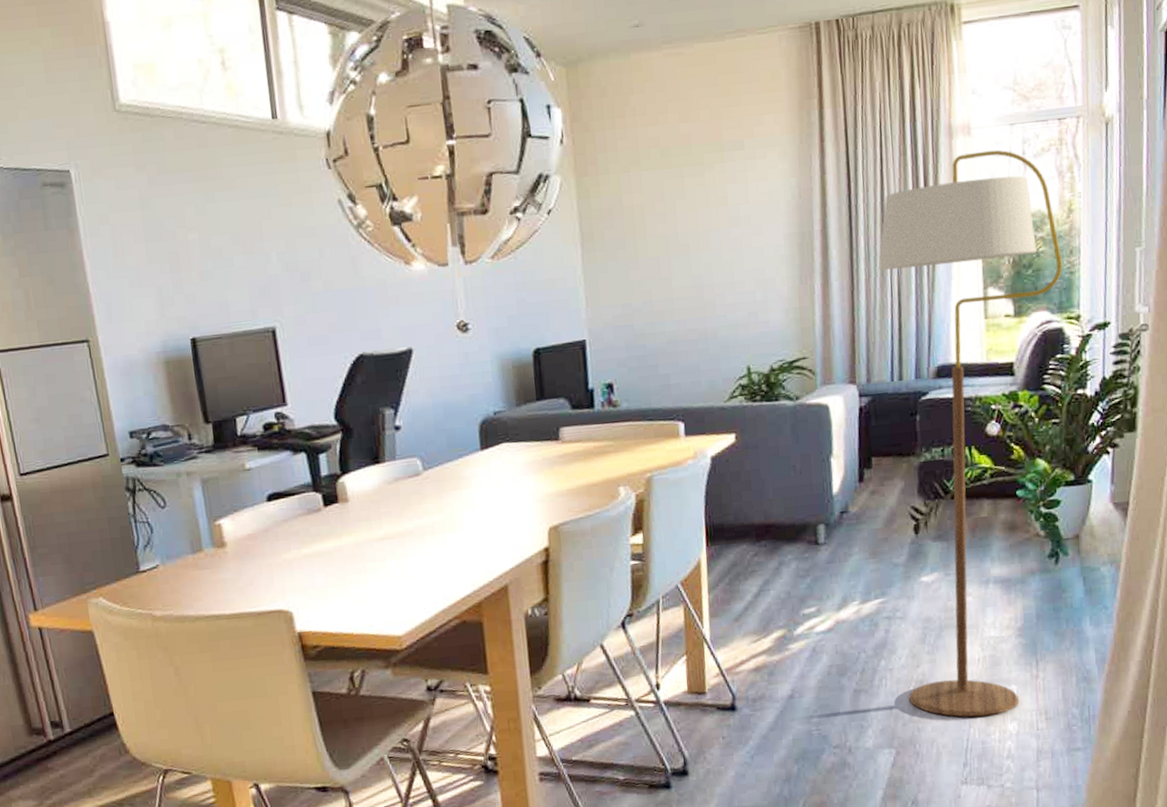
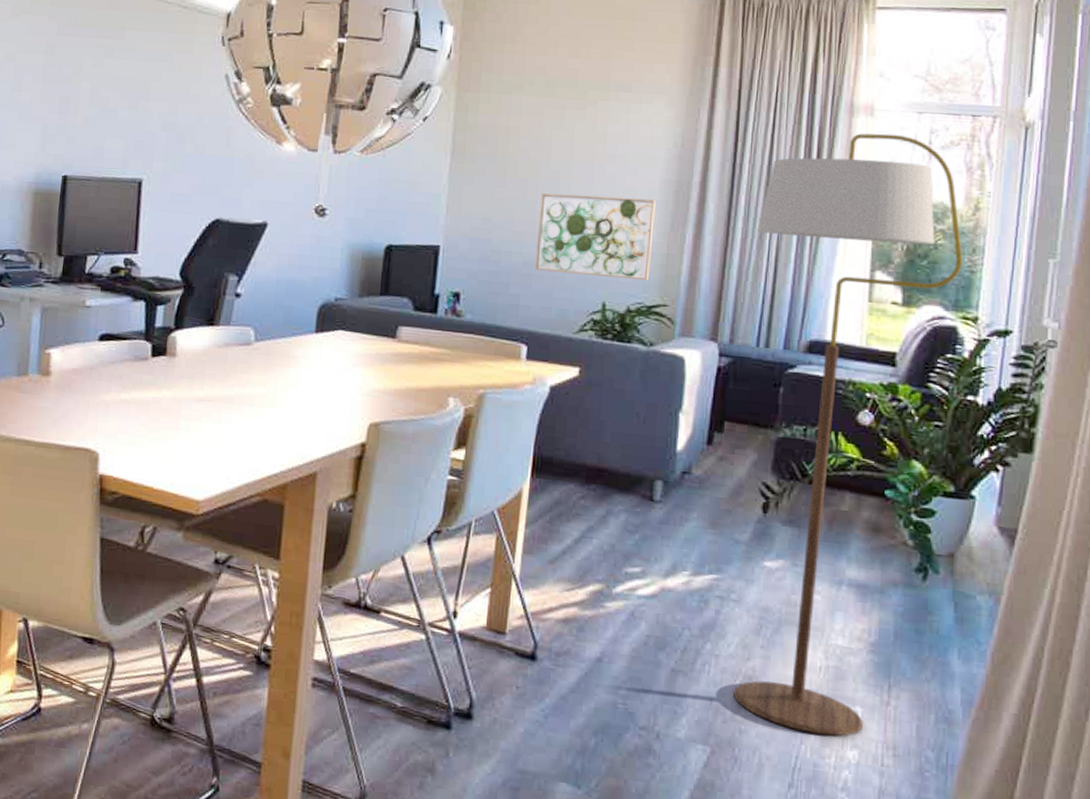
wall art: none [674,255,787,347] -> present [534,193,656,281]

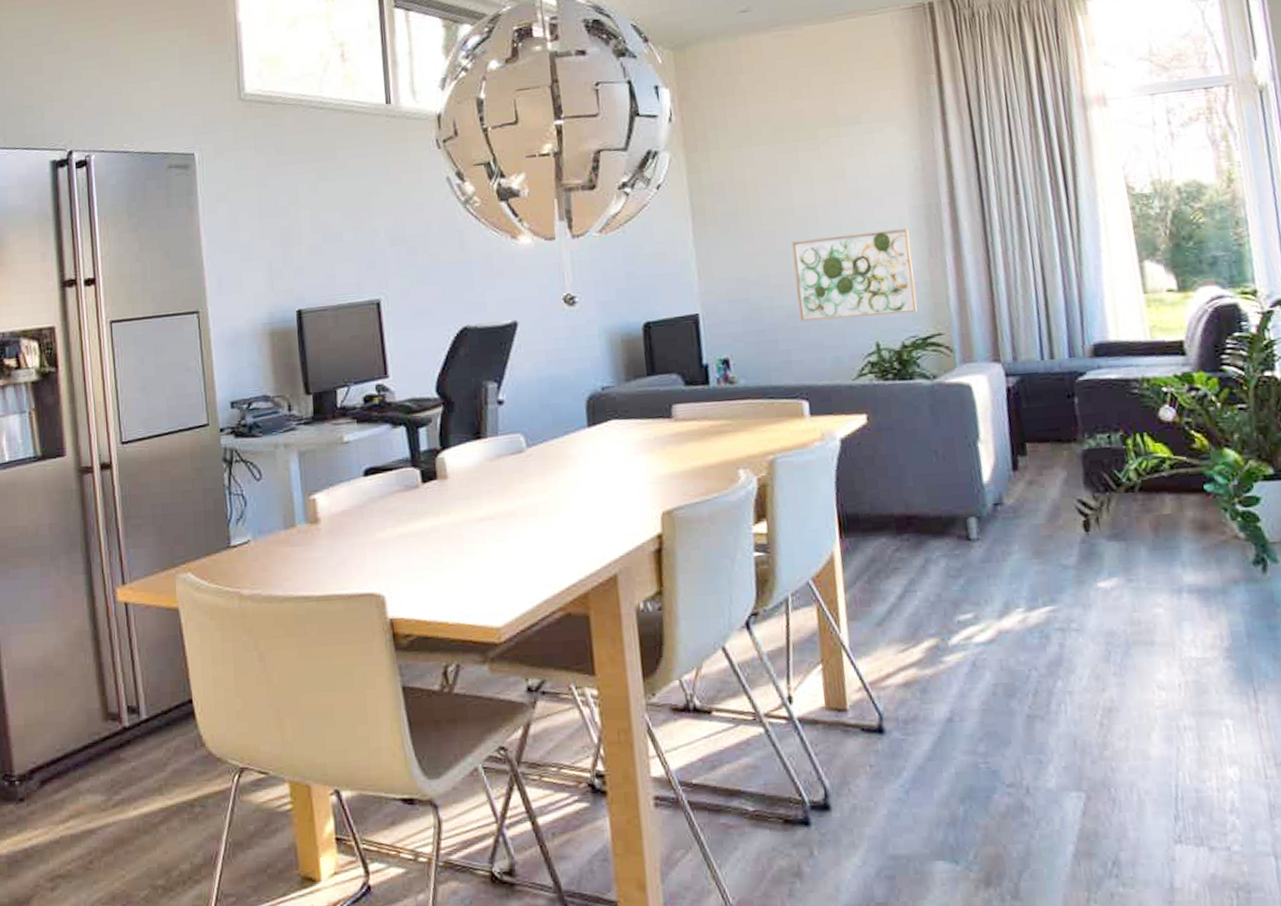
floor lamp: present [733,133,962,736] -> none [1015,119,1237,757]

